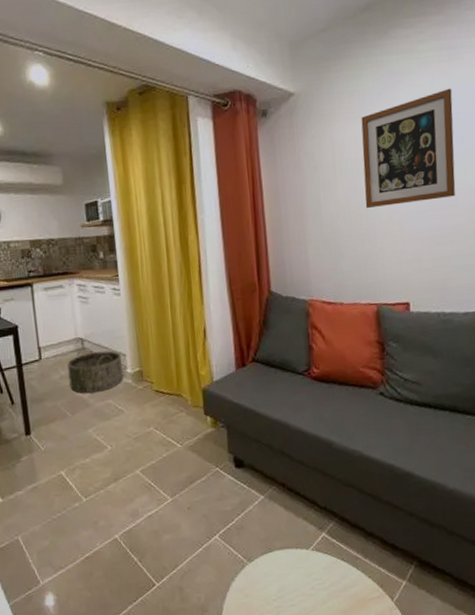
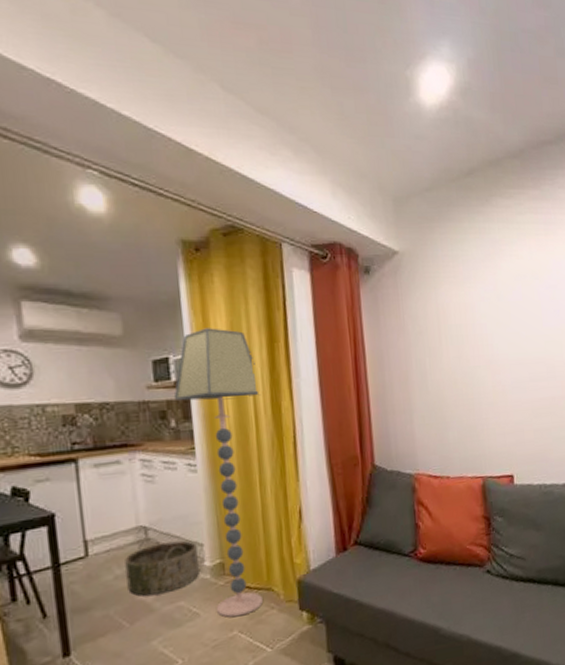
floor lamp: none [101,174,175,416] -> present [173,328,264,618]
wall art: present [361,88,456,209] -> none [465,262,553,378]

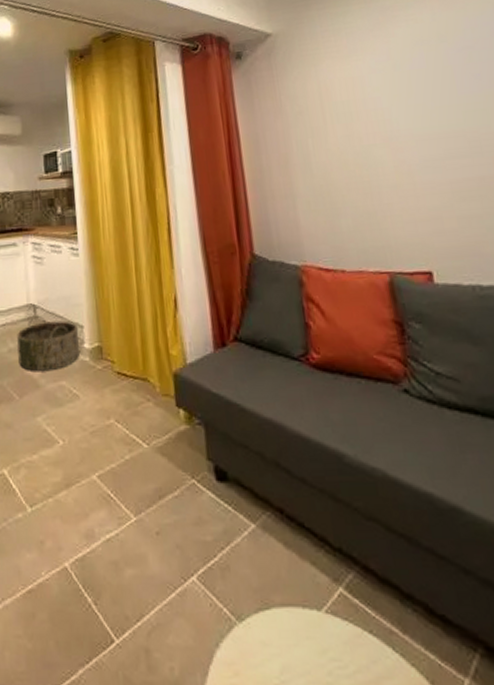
floor lamp: present [173,328,264,618] -> none [60,123,140,405]

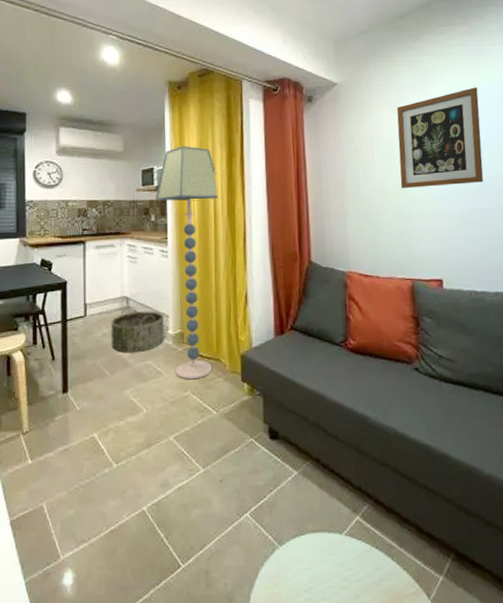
floor lamp: none [60,123,140,405] -> present [155,146,220,380]
wall art: none [351,21,478,158] -> present [397,87,483,189]

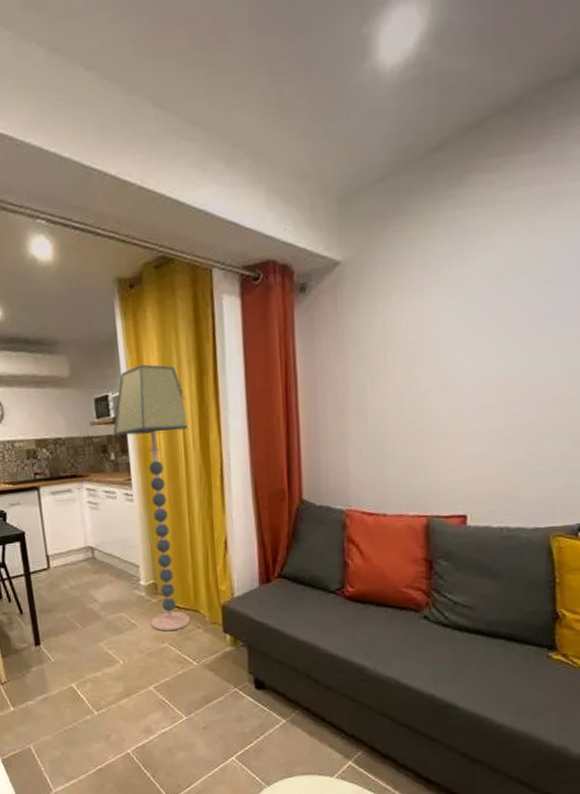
basket: present [111,306,164,352] -> none [77,556,136,605]
wall art: present [397,87,483,189] -> none [420,250,542,404]

